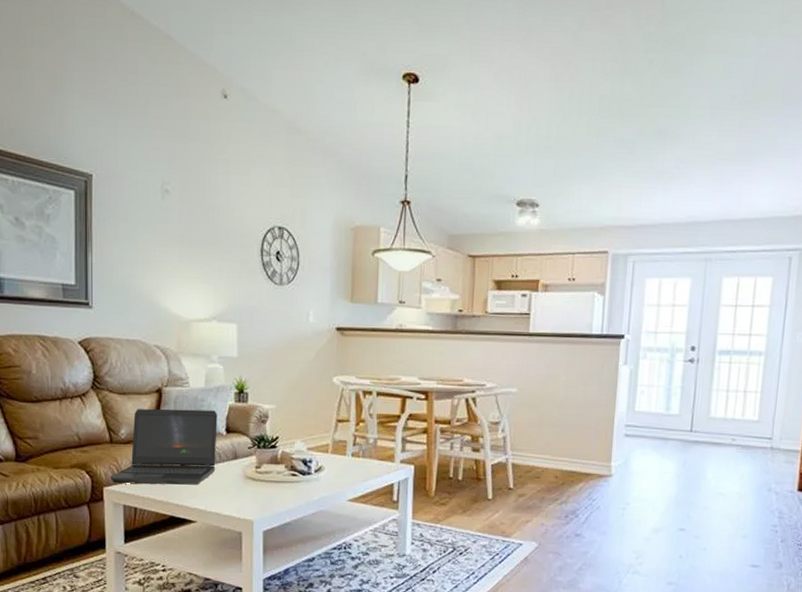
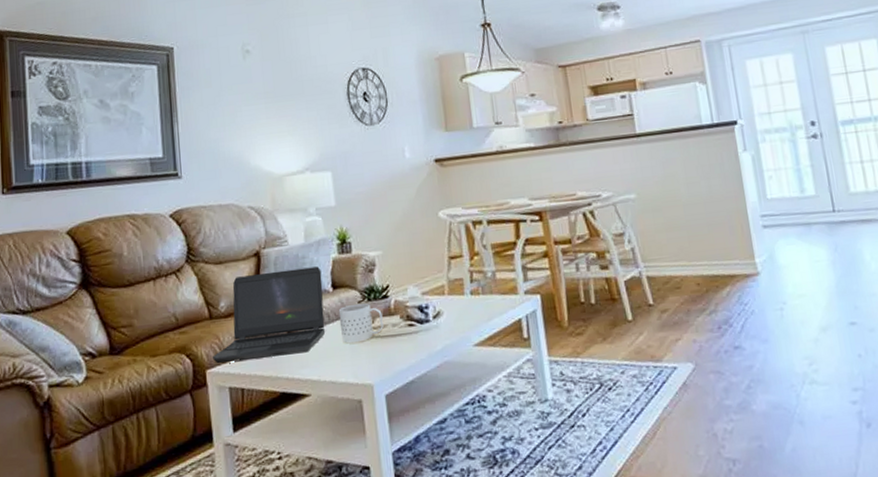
mug: none [229,449,269,483] -> present [338,303,384,344]

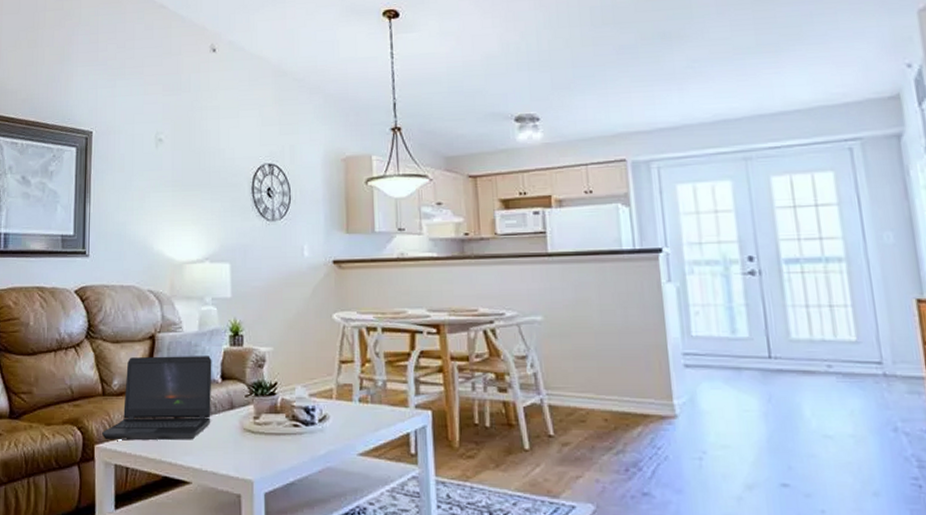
mug: present [338,303,384,344] -> none [225,397,268,437]

